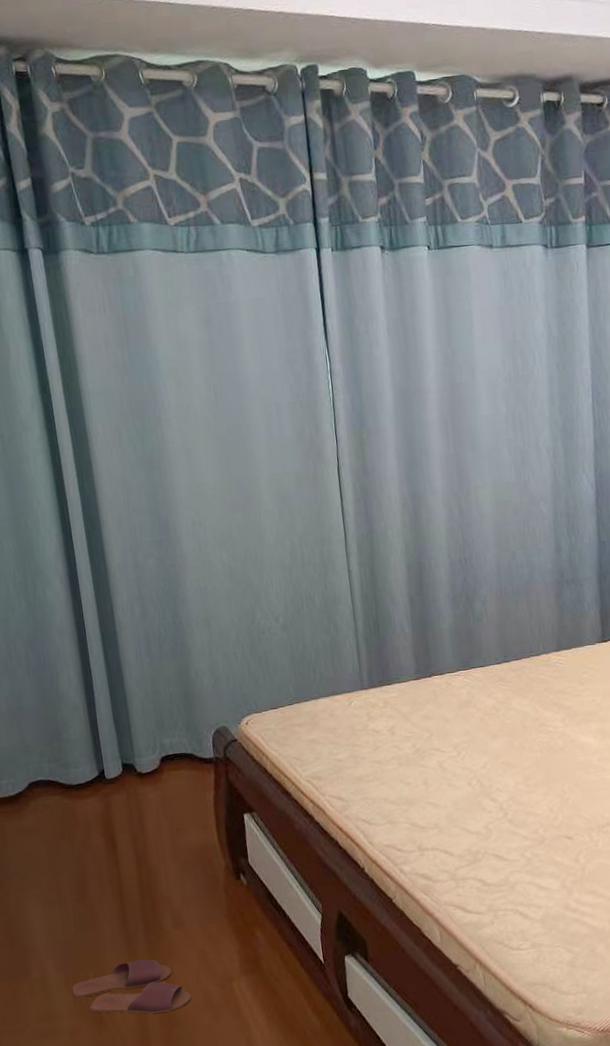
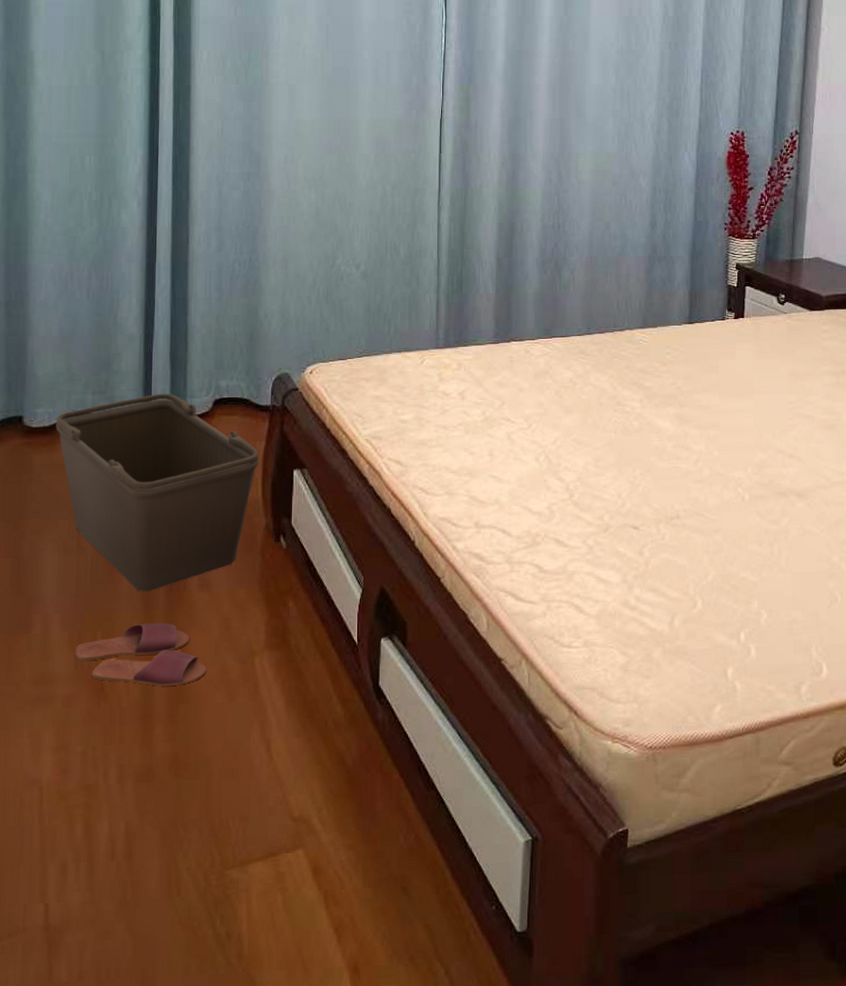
bicycle basket: none [19,755,211,934] -> present [56,393,260,591]

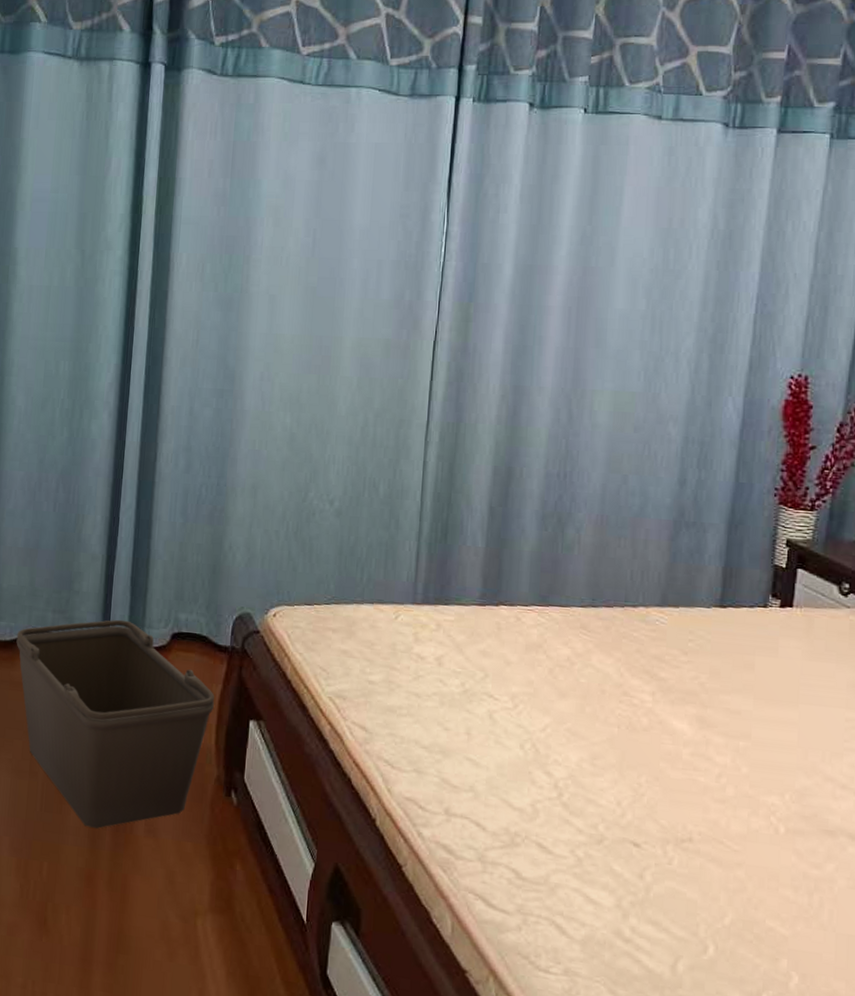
slippers: present [75,622,206,686] -> none [21,861,148,934]

